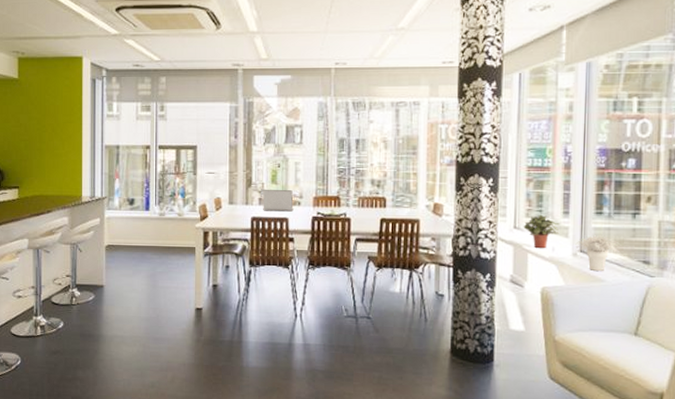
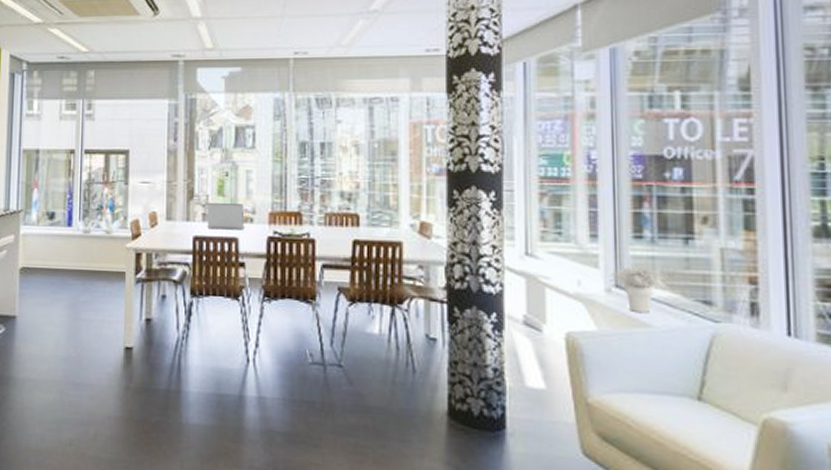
potted plant: present [523,214,560,248] -> none [537,237,586,281]

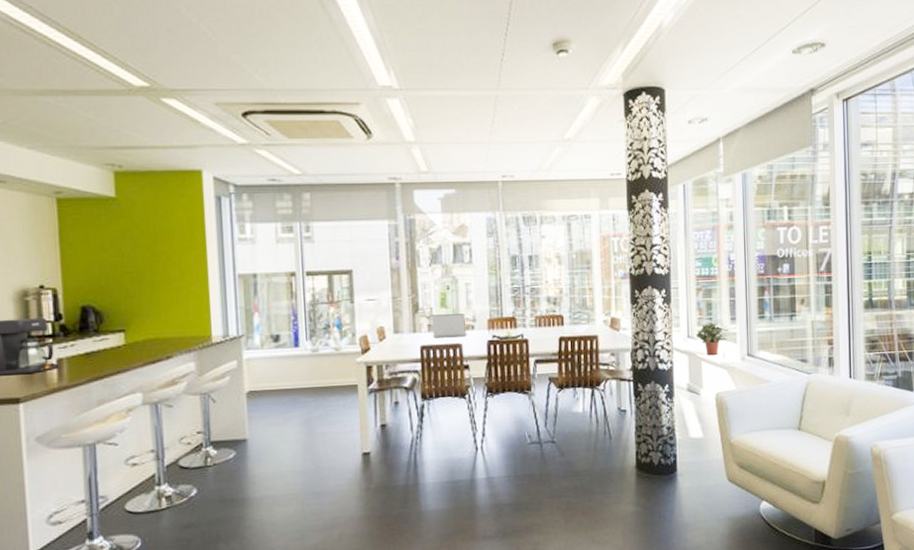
potted plant: none [537,237,586,281] -> present [696,322,728,355]
potted plant: present [608,265,671,314] -> none [743,339,782,373]

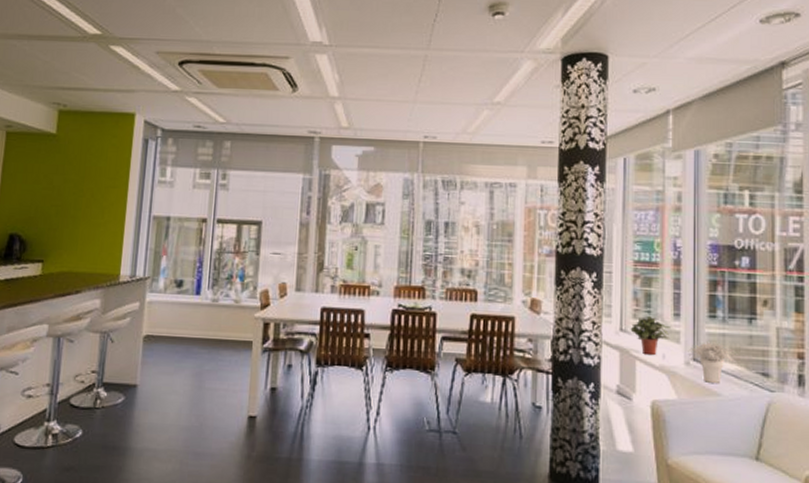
laptop: present [432,314,467,338] -> none [335,276,371,303]
potted plant: none [743,339,782,373] -> present [688,341,738,384]

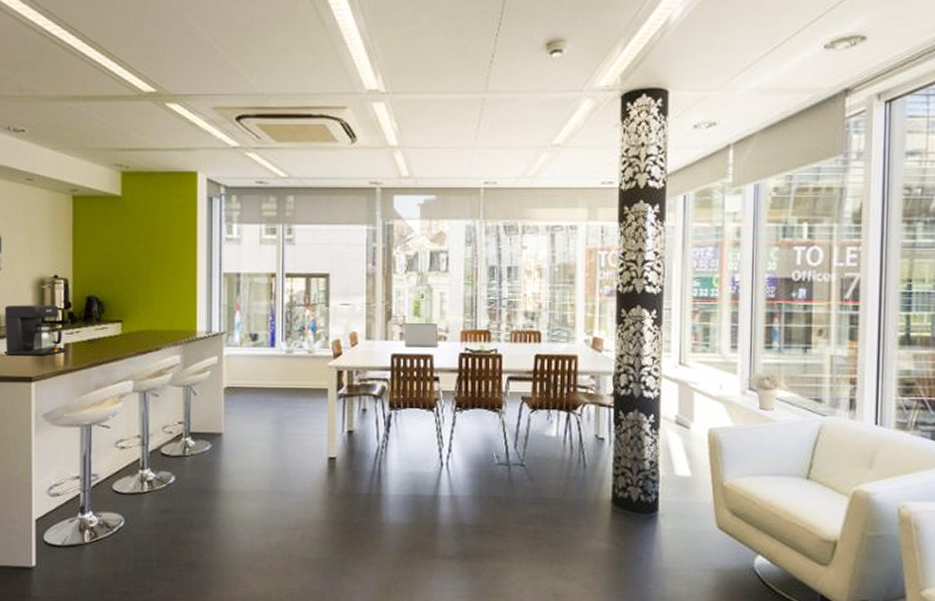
laptop: none [335,276,371,303] -> present [404,323,439,348]
potted plant: present [630,315,670,355] -> none [689,349,728,386]

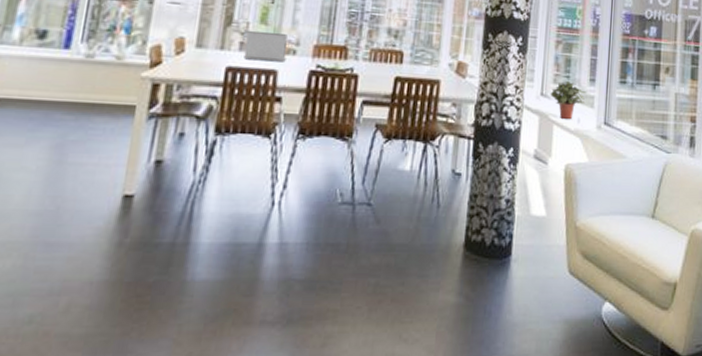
potted plant: none [689,349,728,386] -> present [550,80,586,119]
potted plant: present [744,371,792,411] -> none [600,106,642,147]

